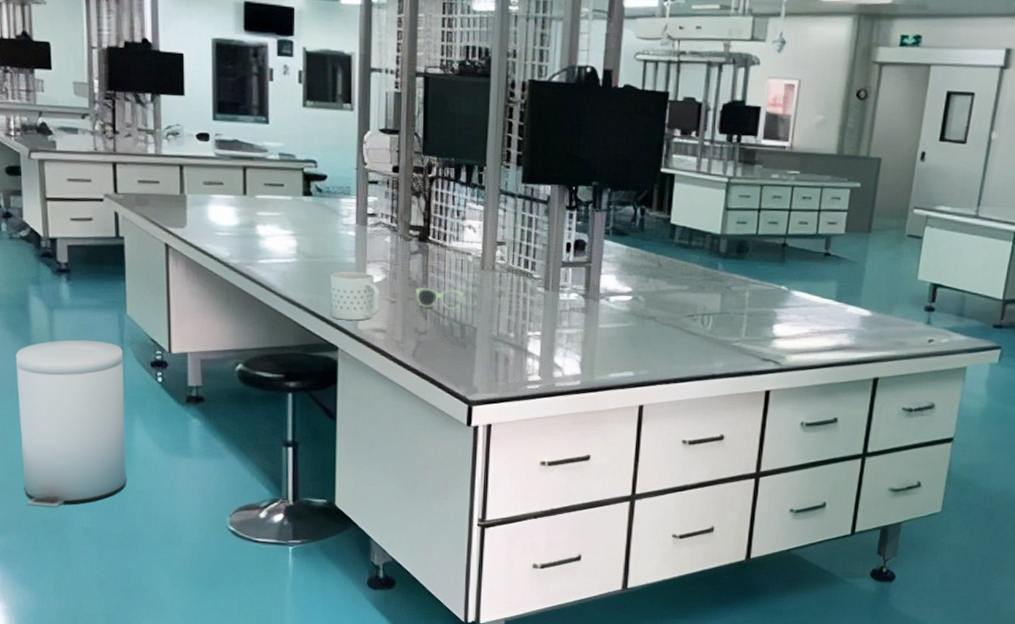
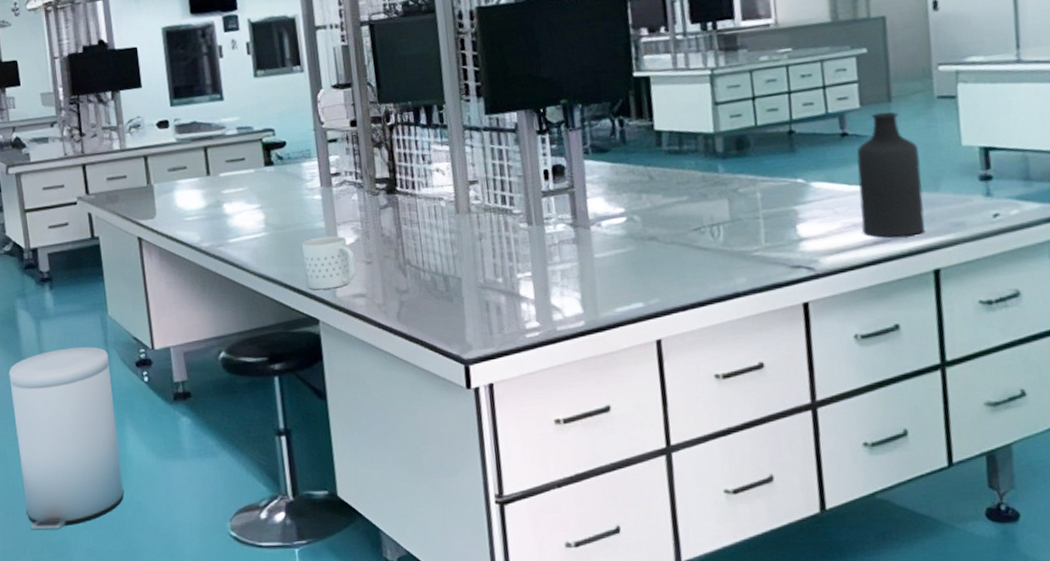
spectacles: present [416,287,469,310] -> none [391,239,449,265]
bottle: none [825,240,883,347] -> present [856,111,925,238]

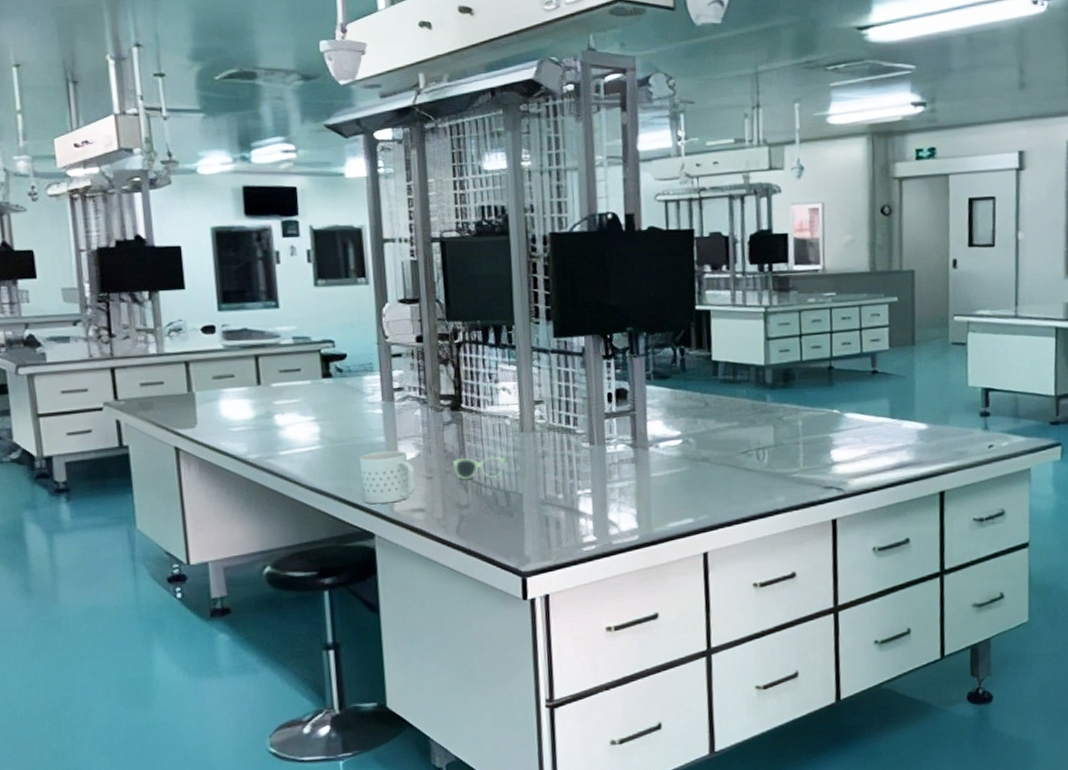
pedal bin: present [8,346,125,531] -> none [12,562,150,759]
spectacles: none [391,239,449,265] -> present [453,456,511,480]
bottle: present [856,111,925,238] -> none [884,354,935,463]

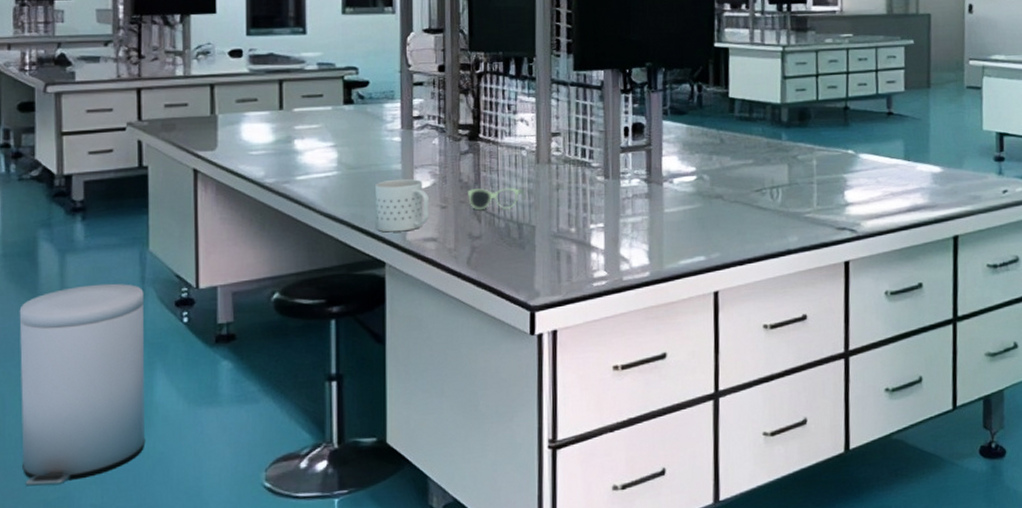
pedal bin: none [12,562,150,759] -> present [19,283,146,487]

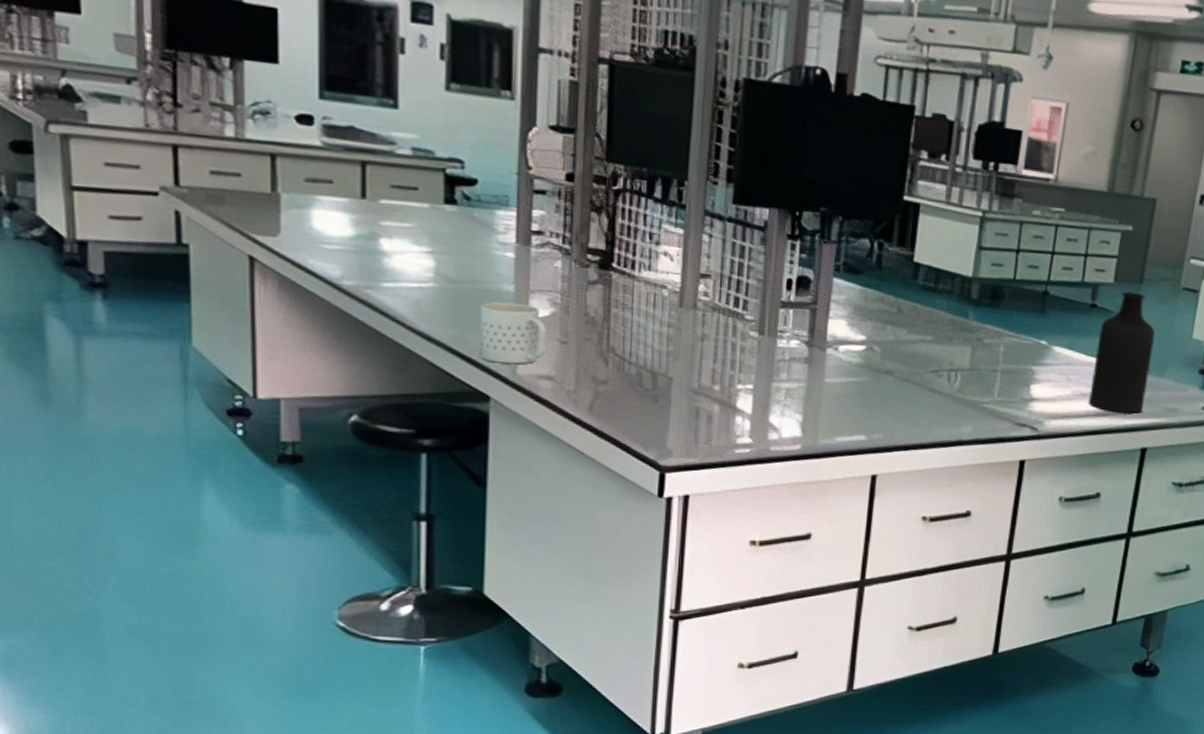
pedal bin: present [19,283,146,487] -> none [24,377,192,600]
spectacles: present [468,187,525,211] -> none [594,326,663,355]
bottle: none [898,96,949,206] -> present [1089,291,1155,414]

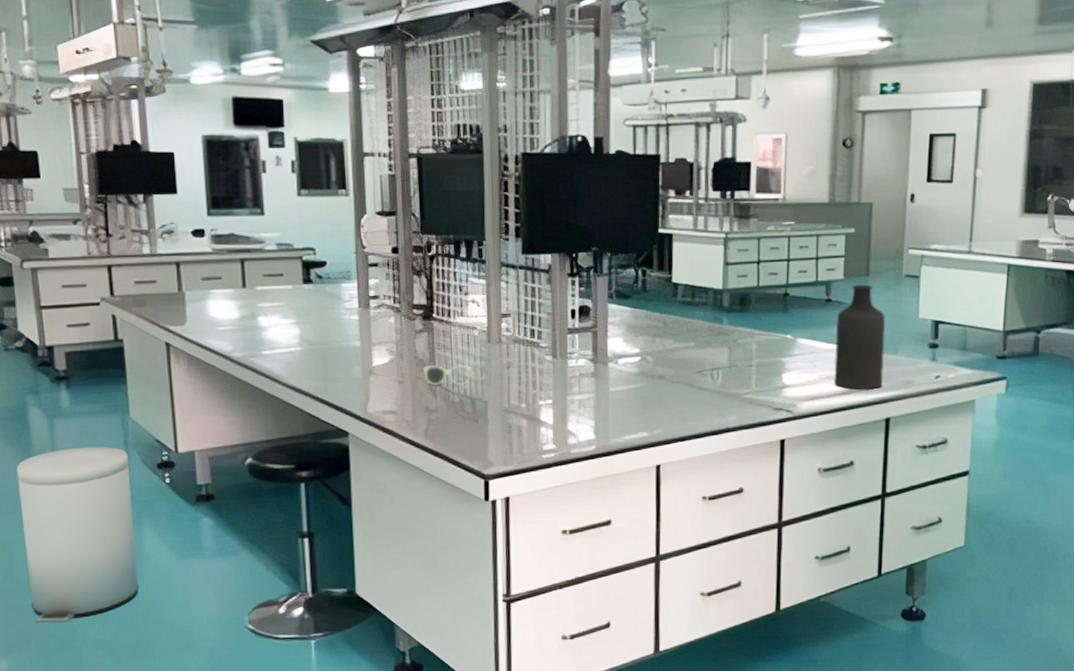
pedal bin: none [24,377,192,600] -> present [16,446,140,623]
mug: present [480,301,548,365] -> none [336,355,389,405]
spectacles: none [594,326,663,355] -> present [423,365,478,386]

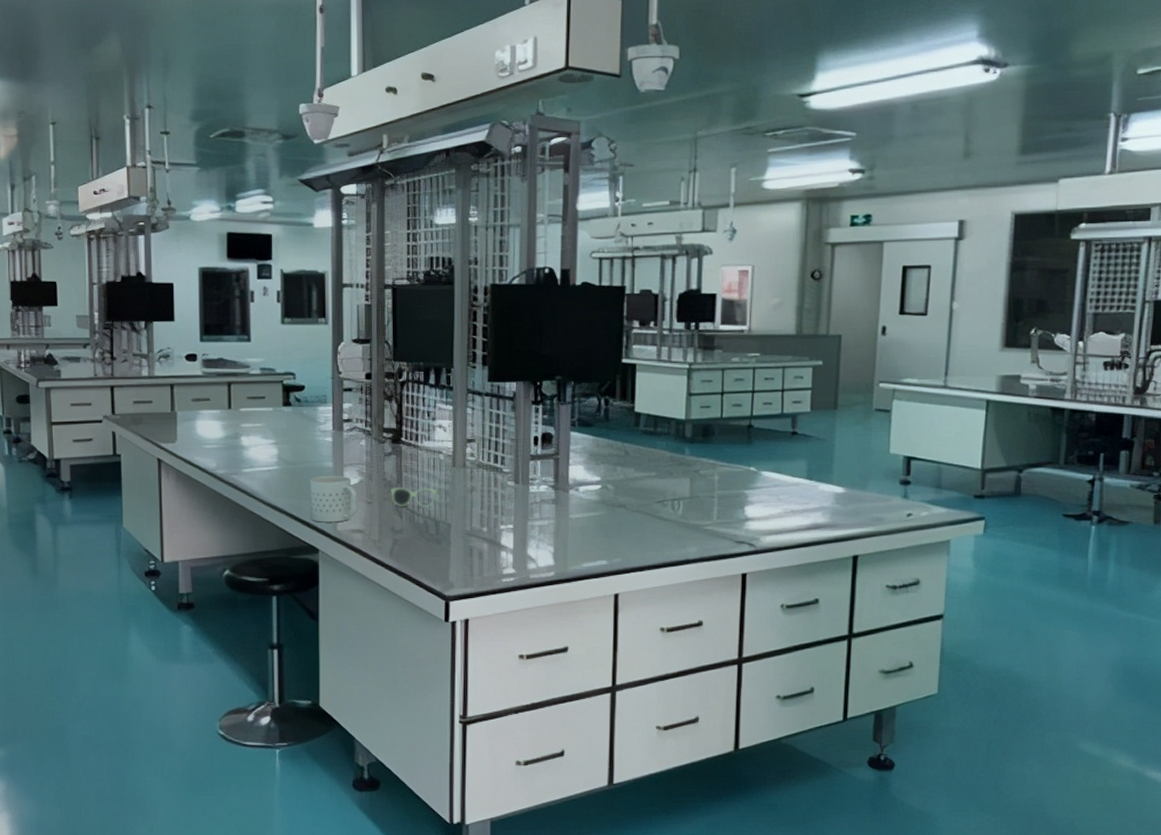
pedal bin: present [16,446,140,623] -> none [22,553,123,717]
mug: none [336,355,389,405] -> present [310,475,358,523]
bottle: present [834,284,885,389] -> none [799,417,853,525]

